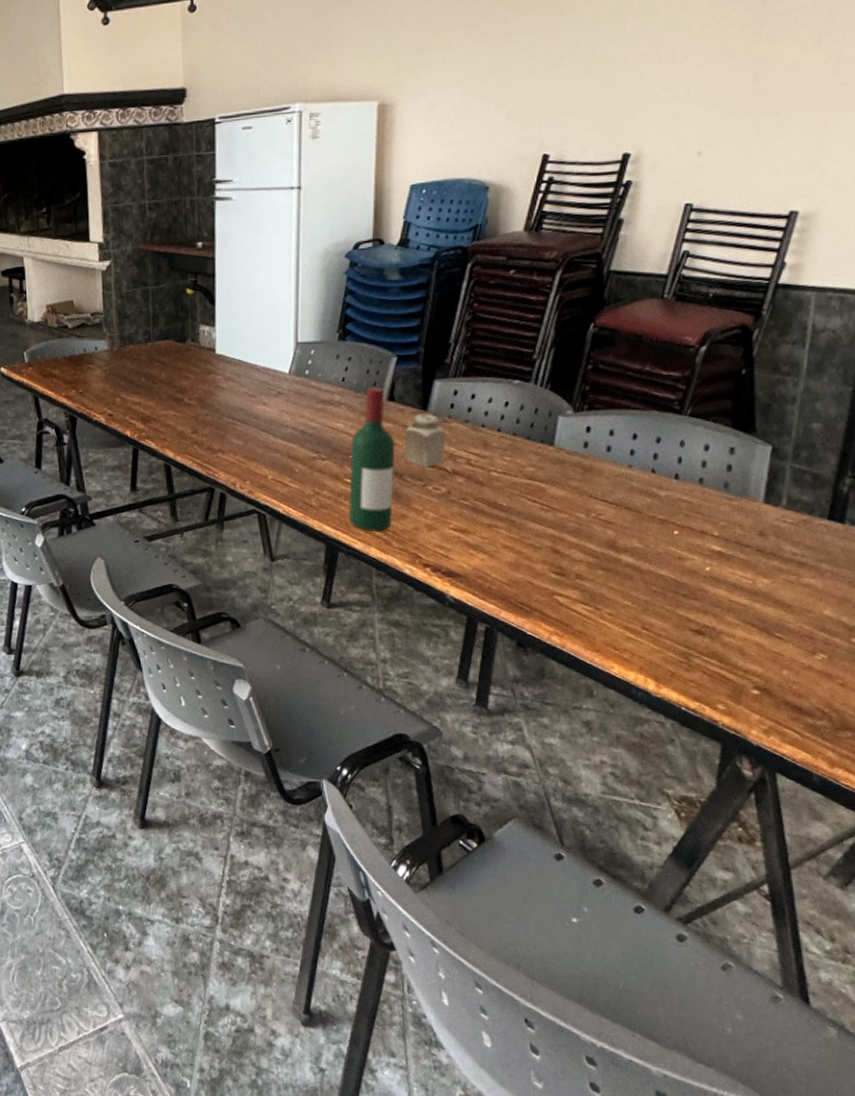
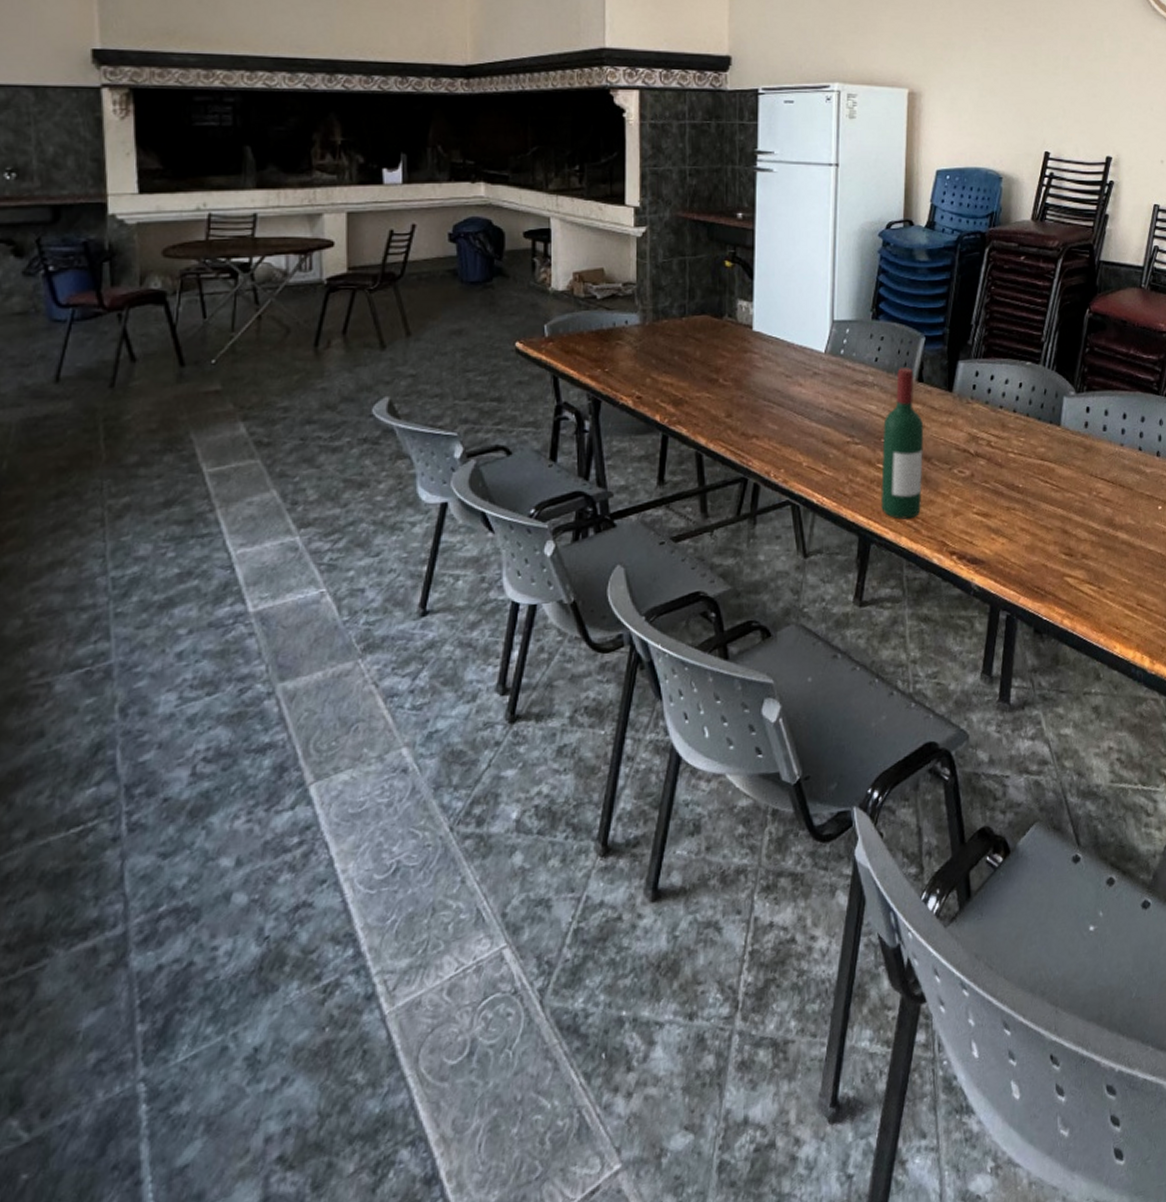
salt shaker: present [404,414,446,468] -> none [932,395,969,451]

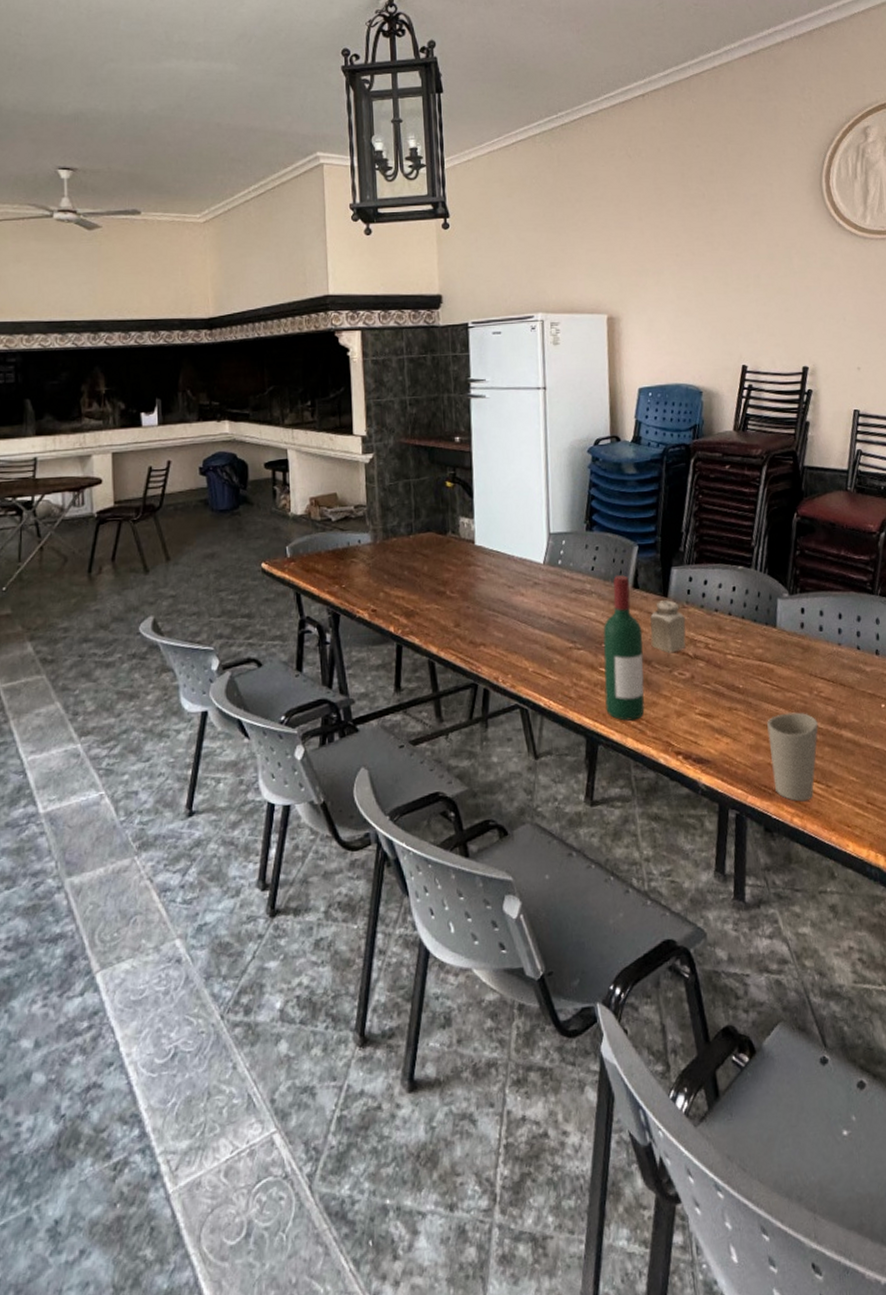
salt shaker: none [932,395,969,451] -> present [650,600,686,654]
cup: none [1044,513,1095,603] -> present [767,712,819,802]

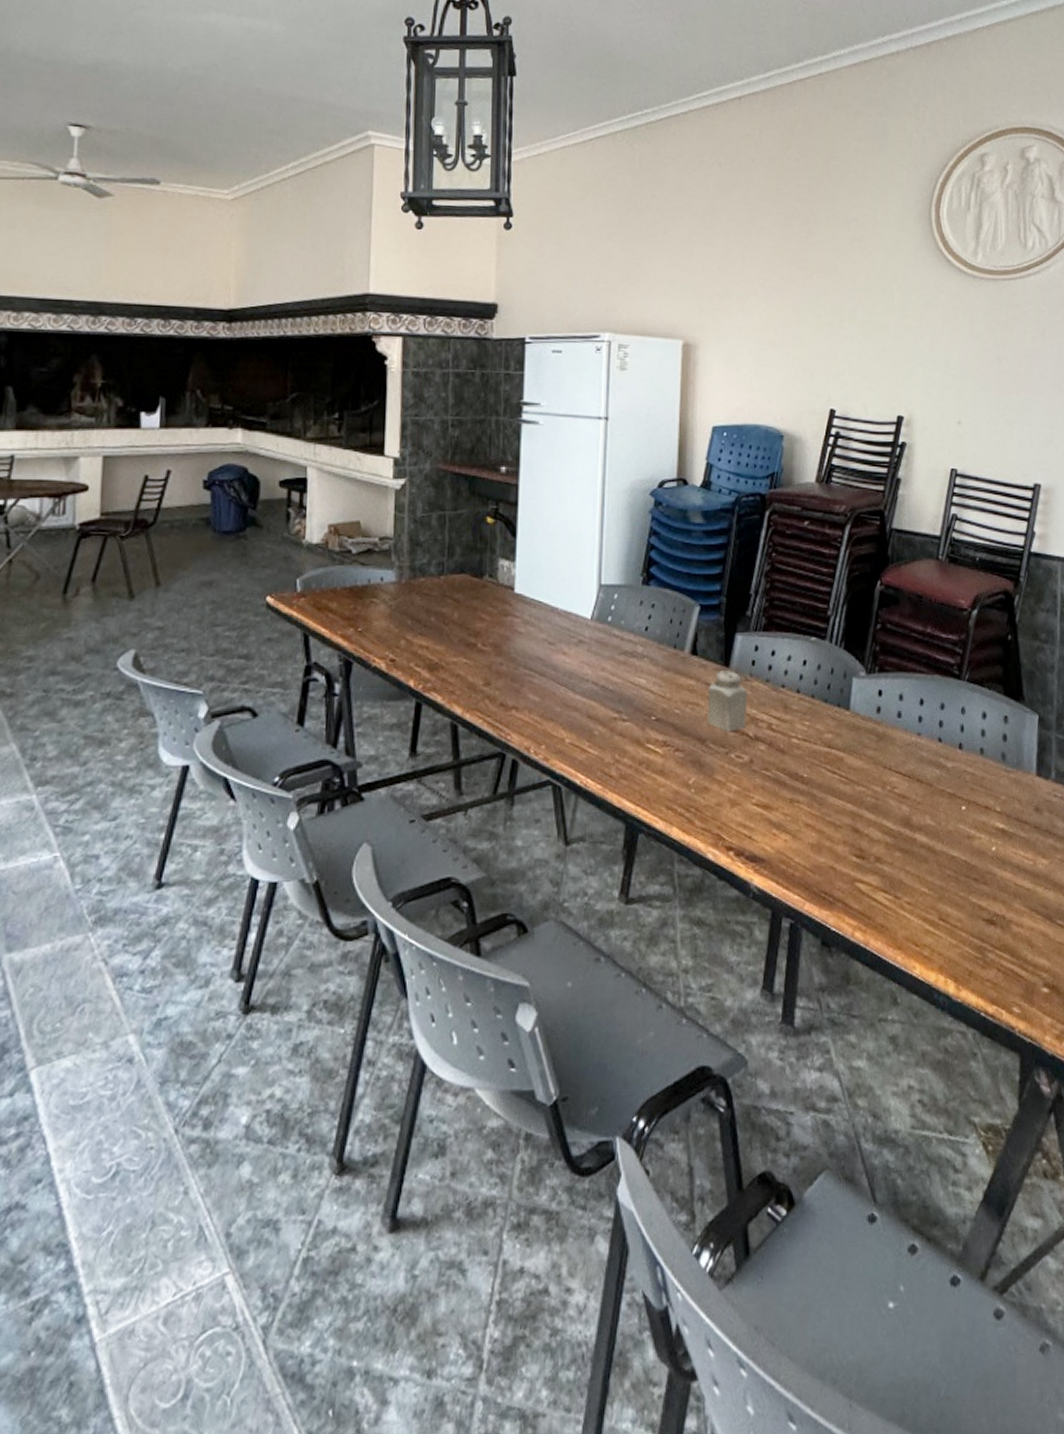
wine bottle: present [603,574,645,721] -> none [650,637,698,807]
cup: present [767,712,819,802] -> none [832,809,890,913]

